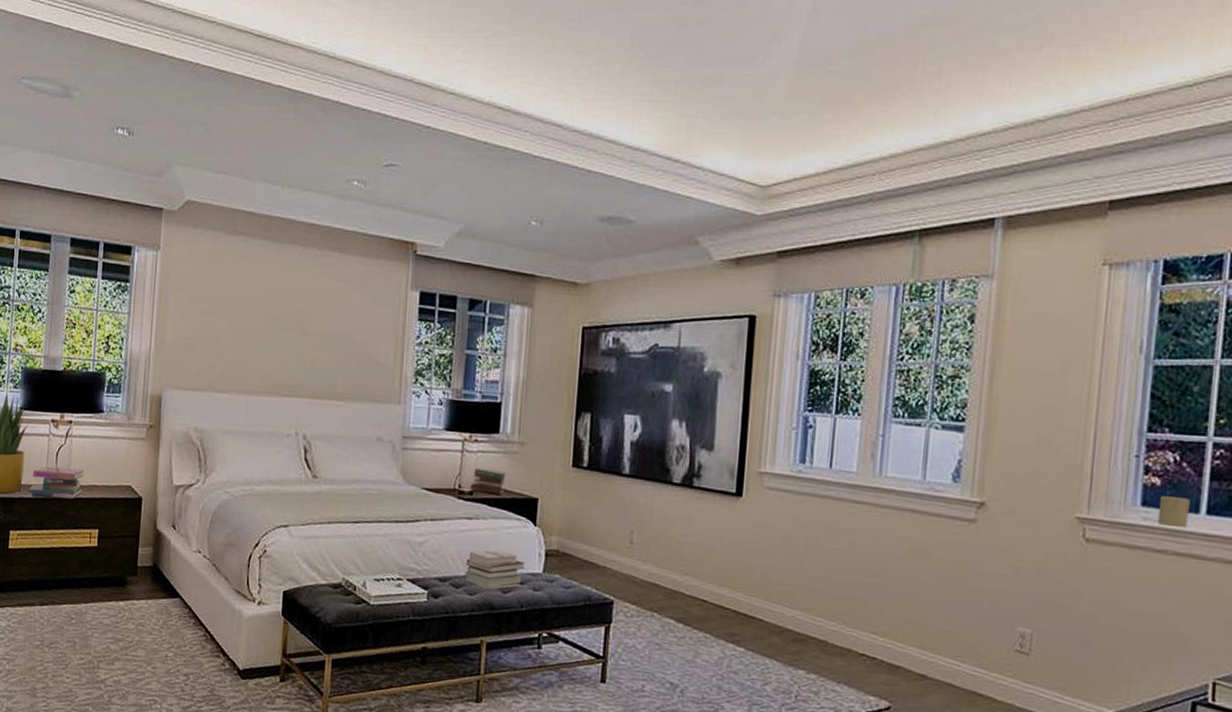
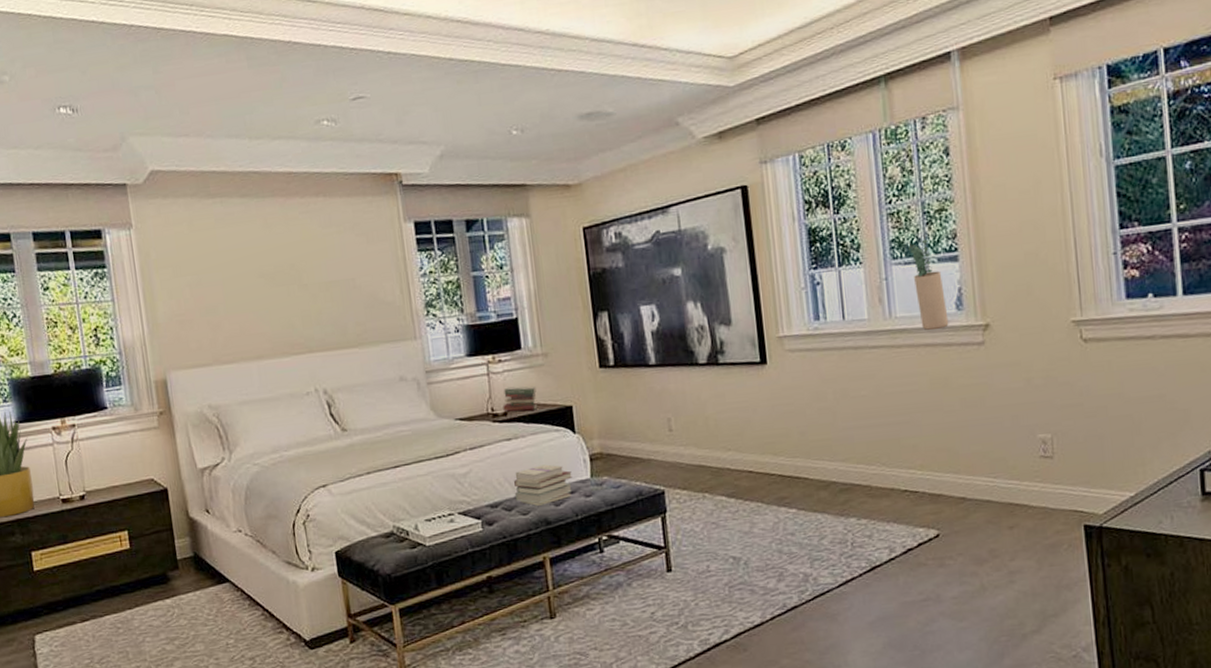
books: present [29,466,84,499] -> none [43,473,101,512]
vase: none [911,399,943,498] -> present [908,235,949,331]
candle: present [1158,496,1190,529] -> none [1141,283,1169,313]

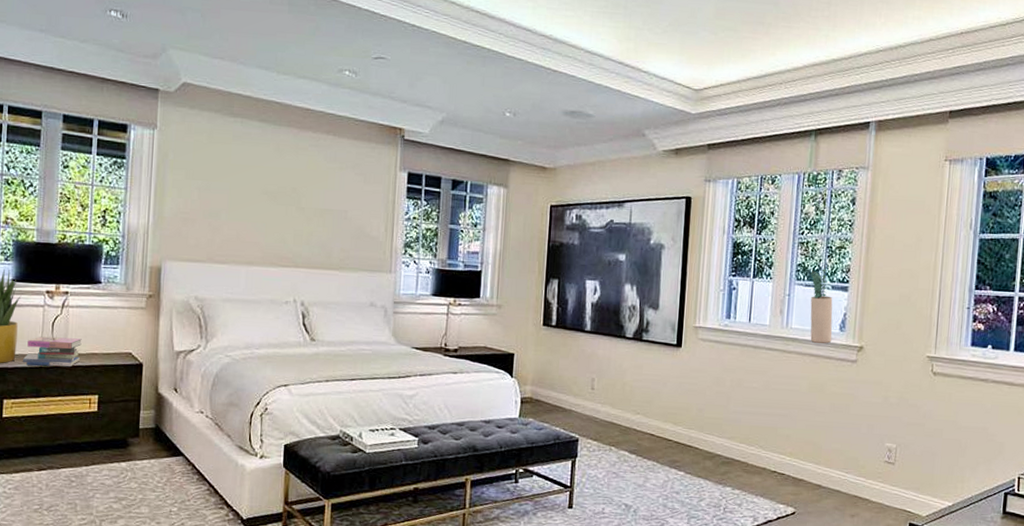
books: none [43,473,101,512] -> present [23,336,82,367]
books: present [503,386,538,412] -> none [455,328,486,353]
books: present [514,464,572,507] -> none [451,399,503,435]

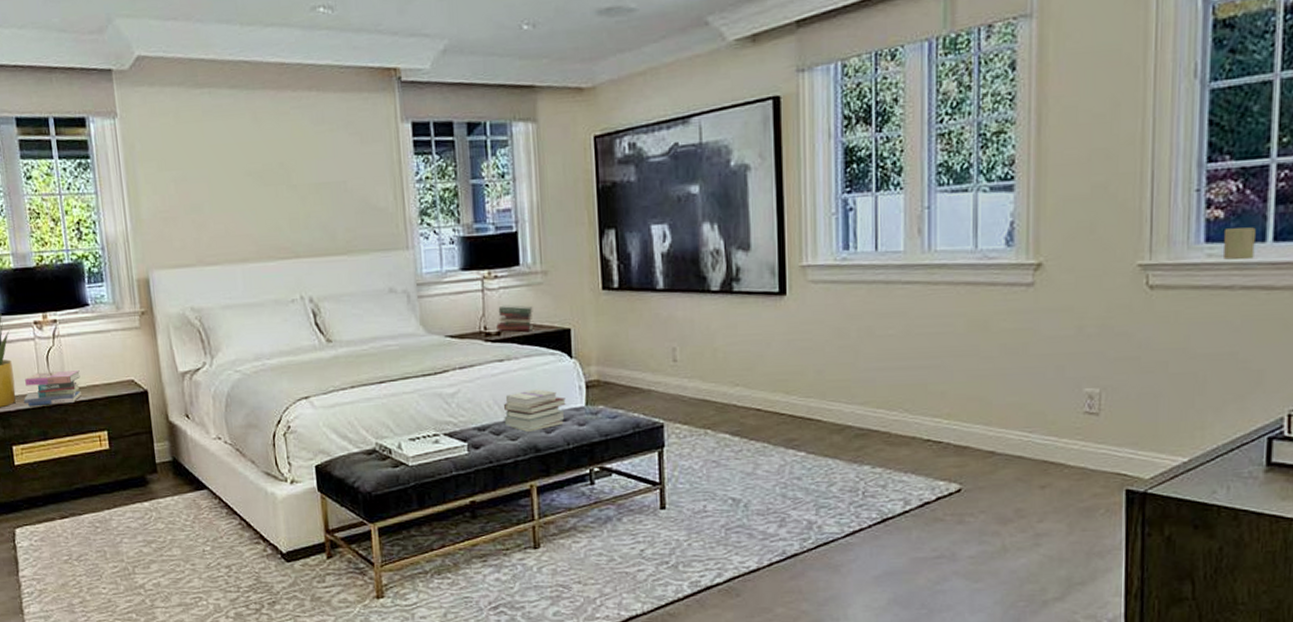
books: none [451,399,503,435] -> present [504,389,566,433]
books: none [455,328,486,353] -> present [496,304,534,333]
vase: present [810,265,833,344] -> none [958,160,996,268]
candle: none [982,338,1003,362] -> present [1224,227,1256,261]

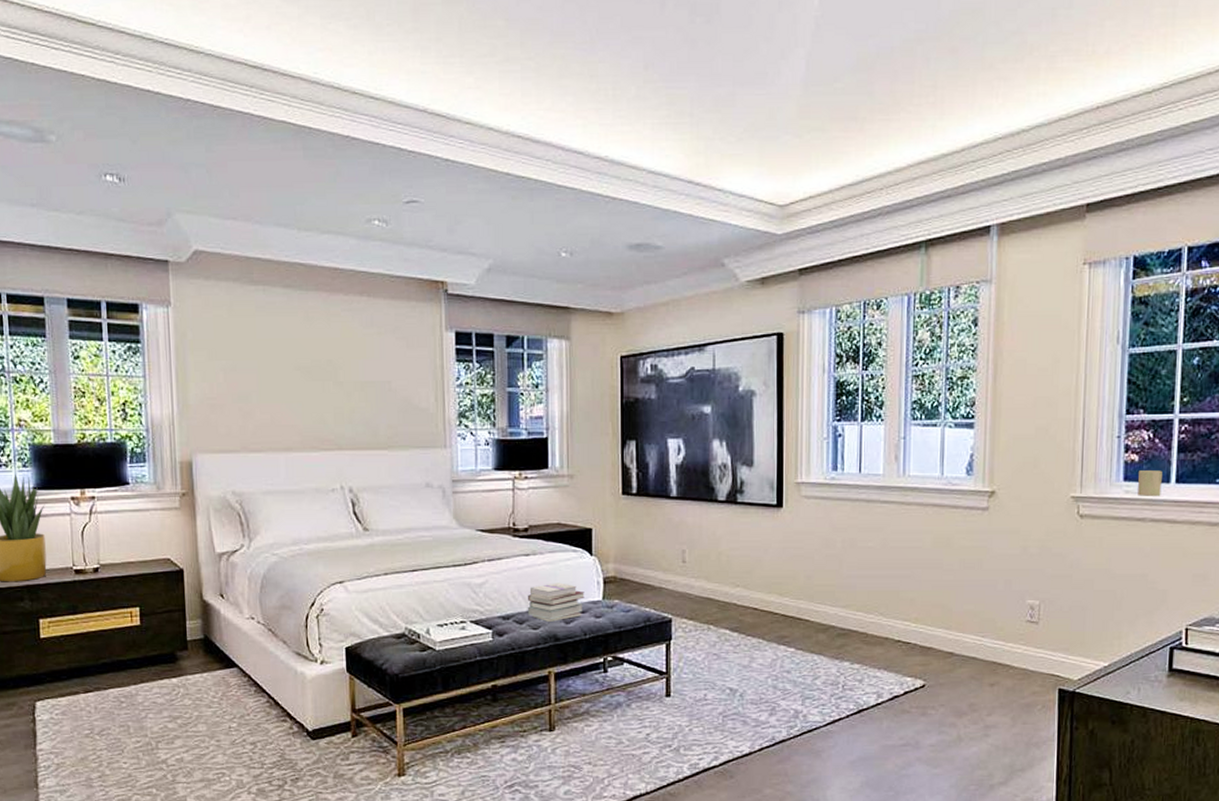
books: present [24,370,82,407] -> none [55,547,115,581]
books: present [496,304,534,333] -> none [524,504,559,530]

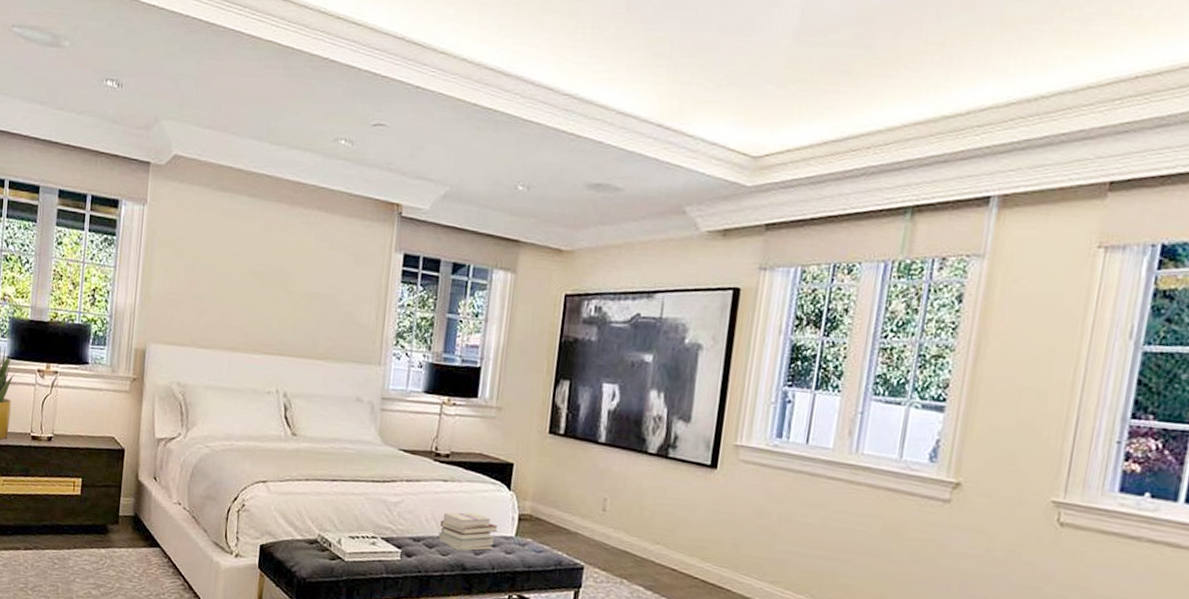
candle: present [1138,470,1162,497] -> none [1135,483,1170,516]

